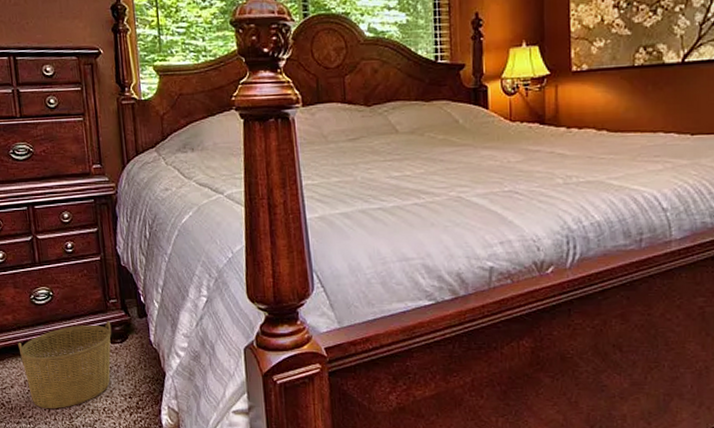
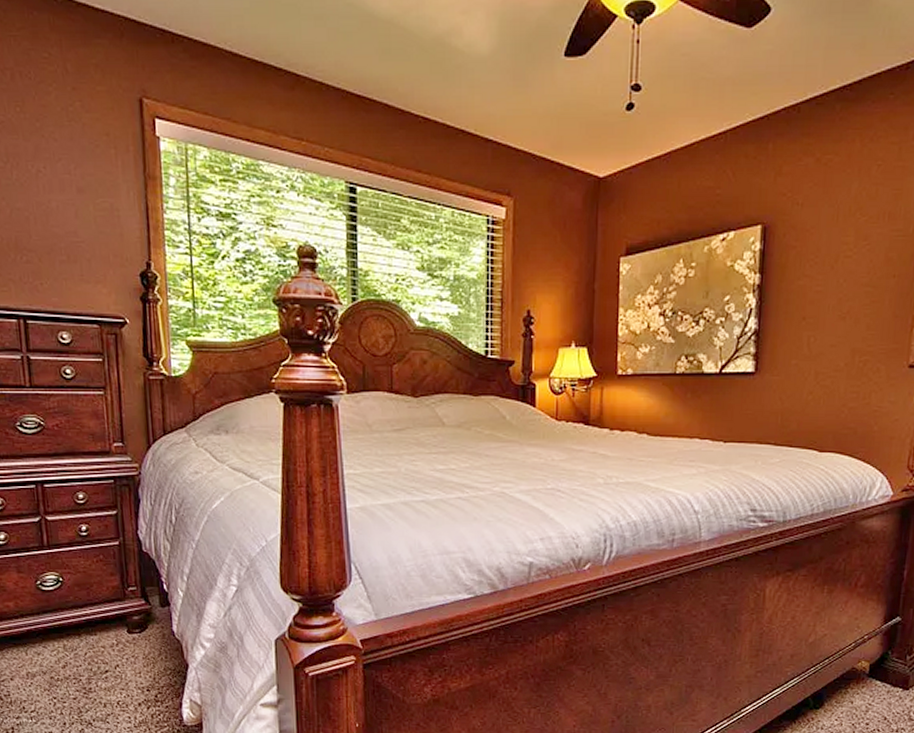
basket: present [18,321,112,409] -> none [20,609,130,703]

